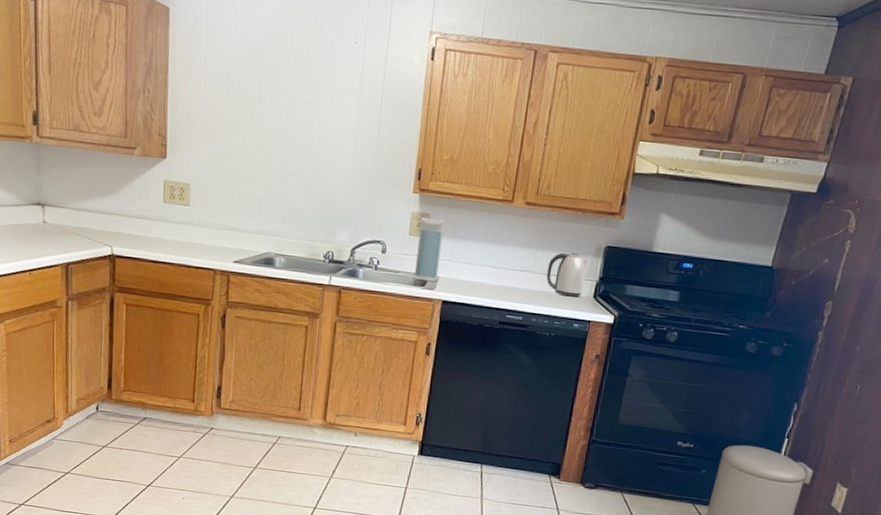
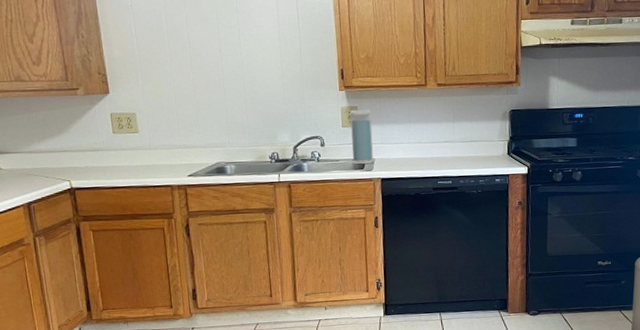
kettle: present [546,252,589,298] -> none [465,119,498,158]

